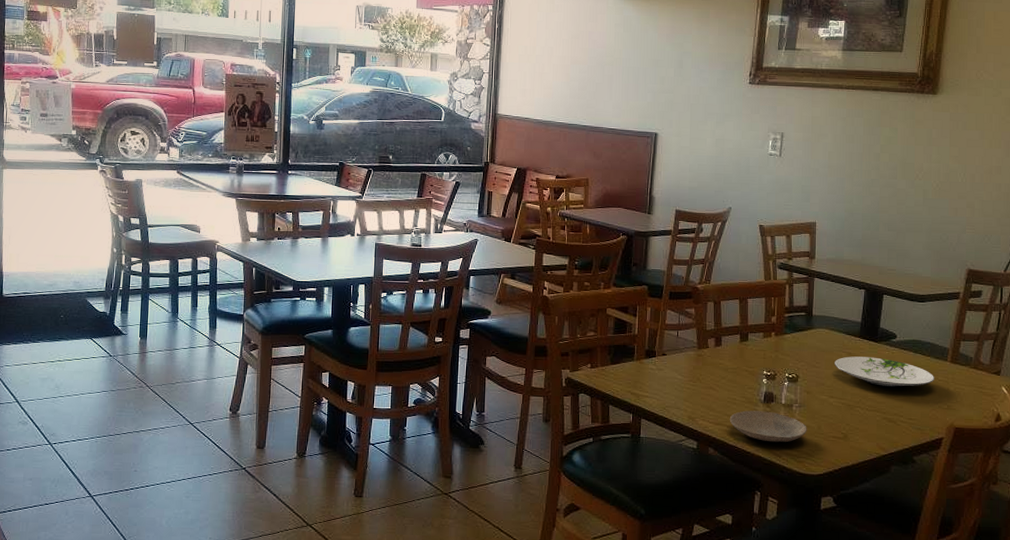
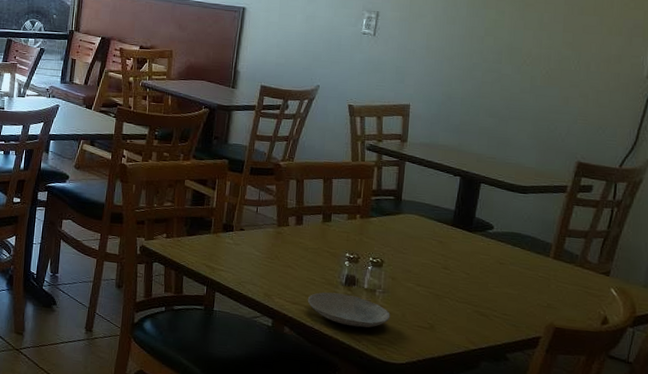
plate: present [834,356,934,388] -> none [422,244,534,281]

